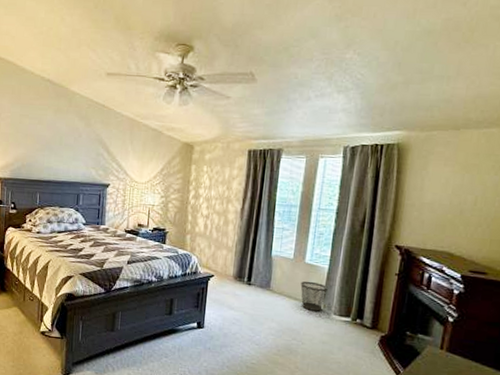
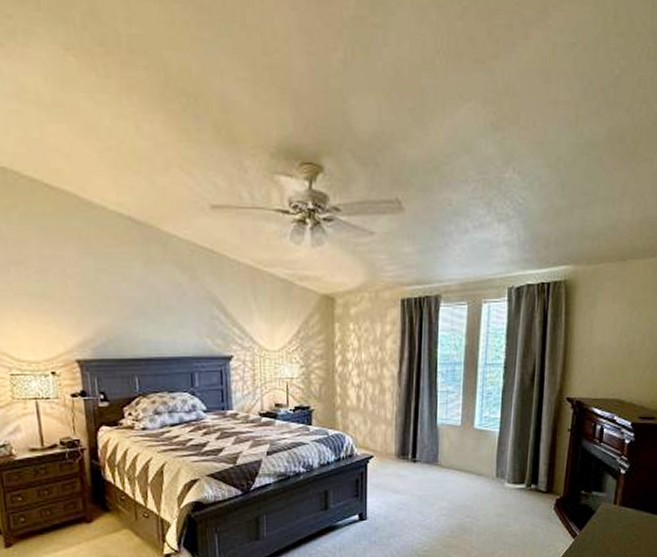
wastebasket: present [300,281,328,312] -> none [470,449,500,482]

